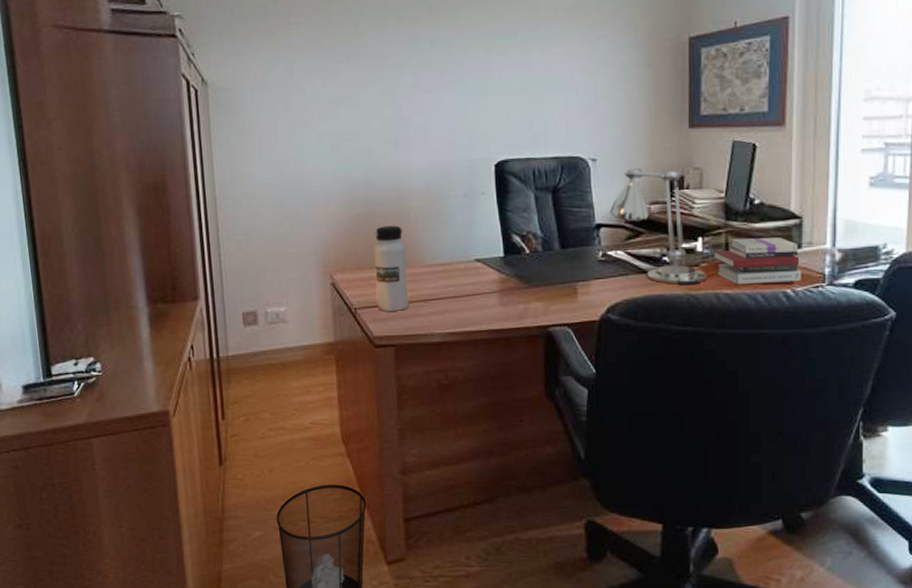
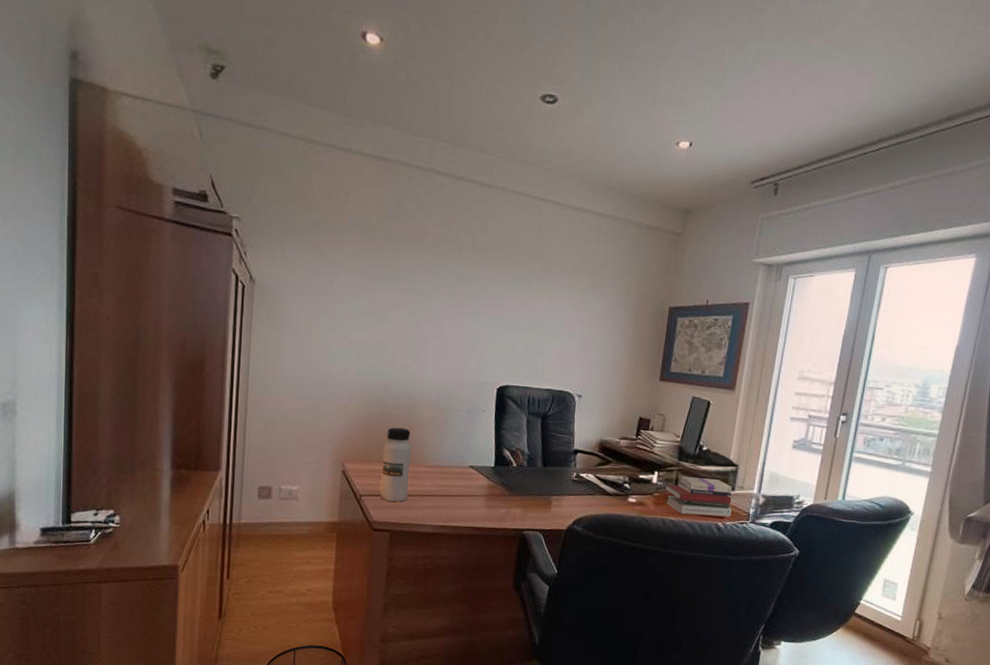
desk lamp: present [610,168,707,286] -> none [587,407,658,510]

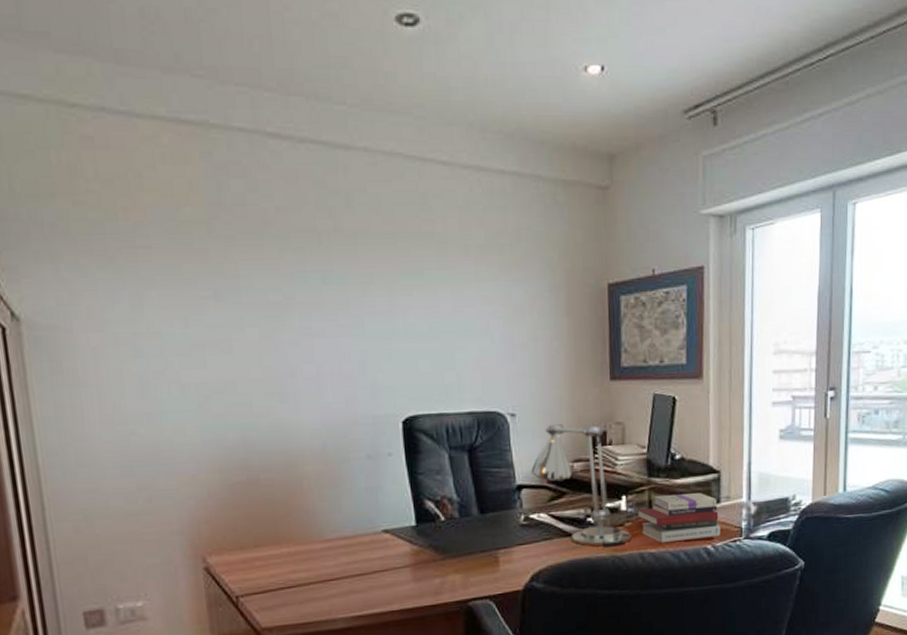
water bottle: present [380,427,412,502] -> none [258,494,305,598]
desk lamp: none [587,407,658,510] -> present [531,424,632,548]

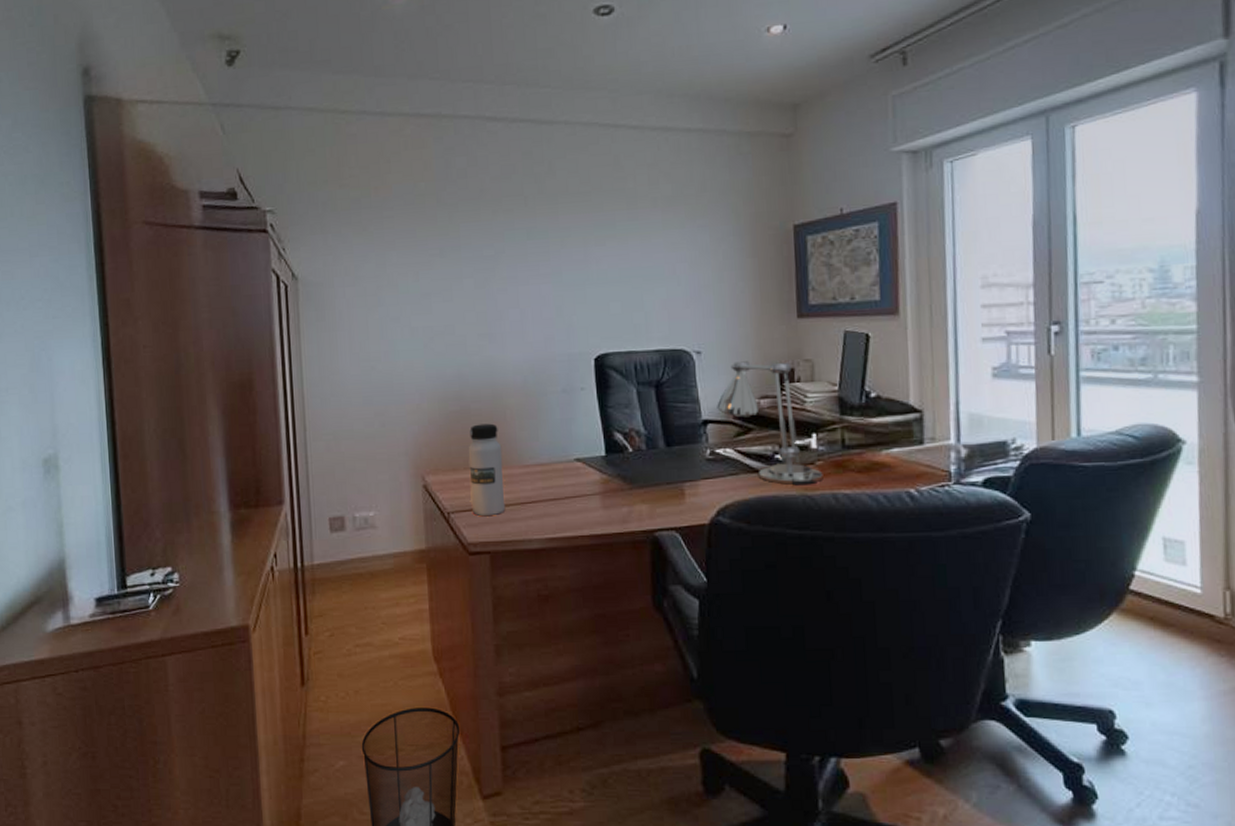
water bottle: none [258,494,305,598] -> present [468,423,506,517]
books: present [637,493,721,544] -> none [829,433,925,485]

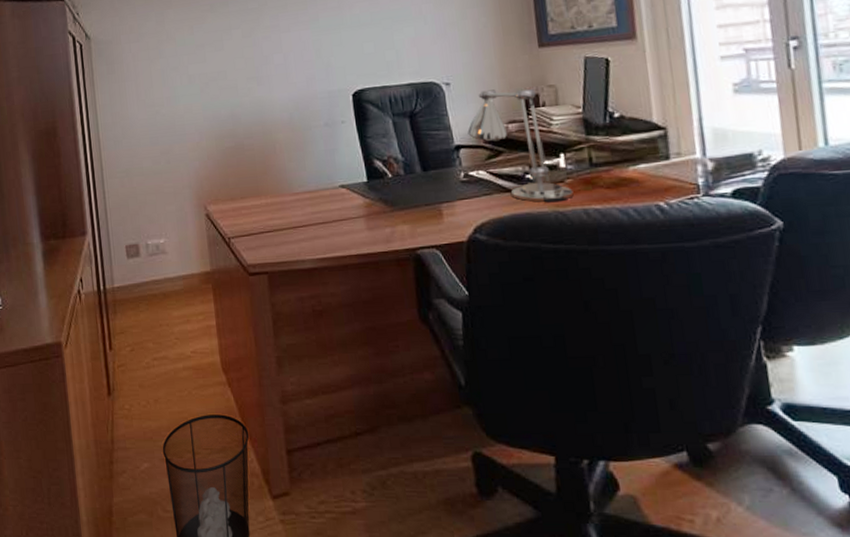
water bottle: present [468,423,506,517] -> none [243,156,280,241]

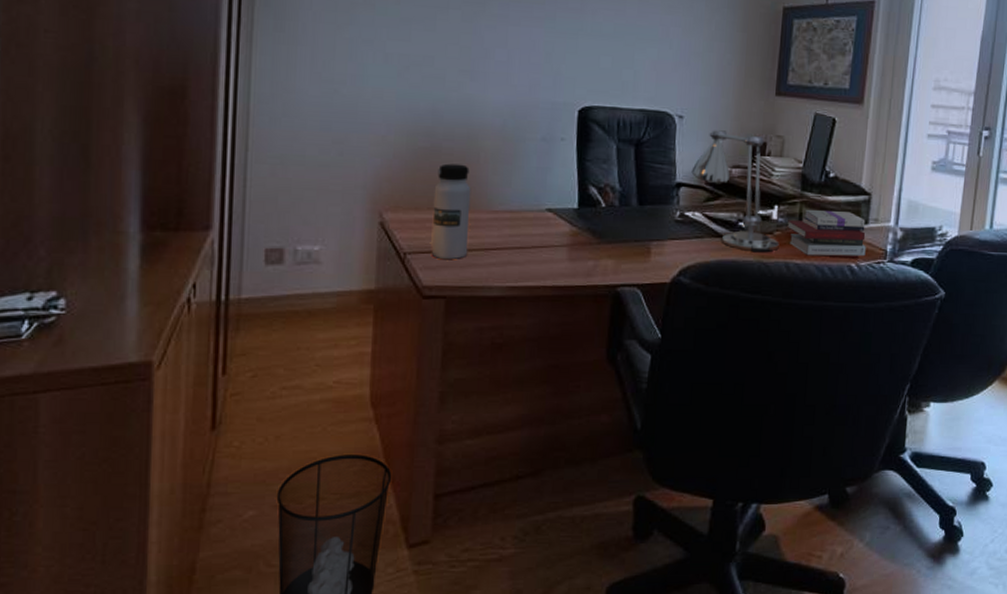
water bottle: none [243,156,280,241] -> present [431,163,472,260]
books: none [577,149,674,200] -> present [787,209,866,259]

